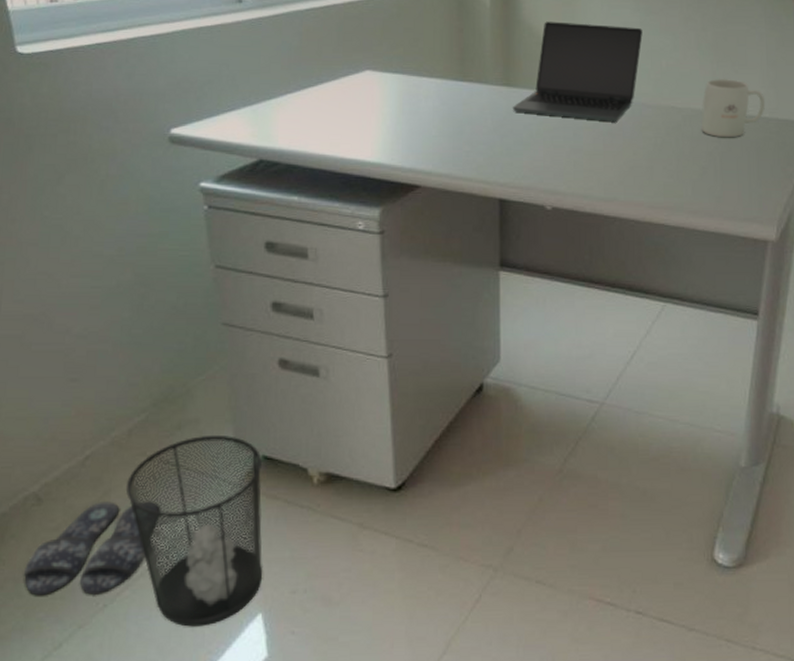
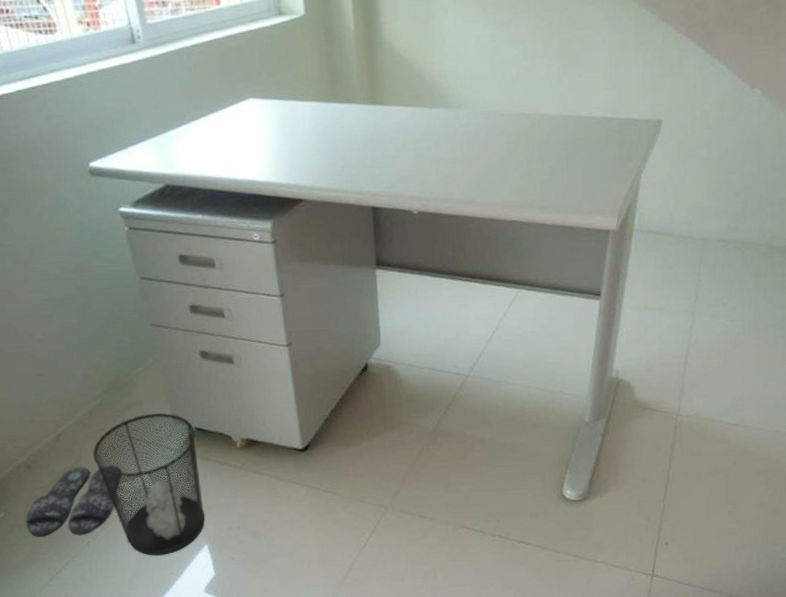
laptop: present [513,21,643,122] -> none [380,39,494,131]
mug: present [701,78,766,138] -> none [549,83,608,139]

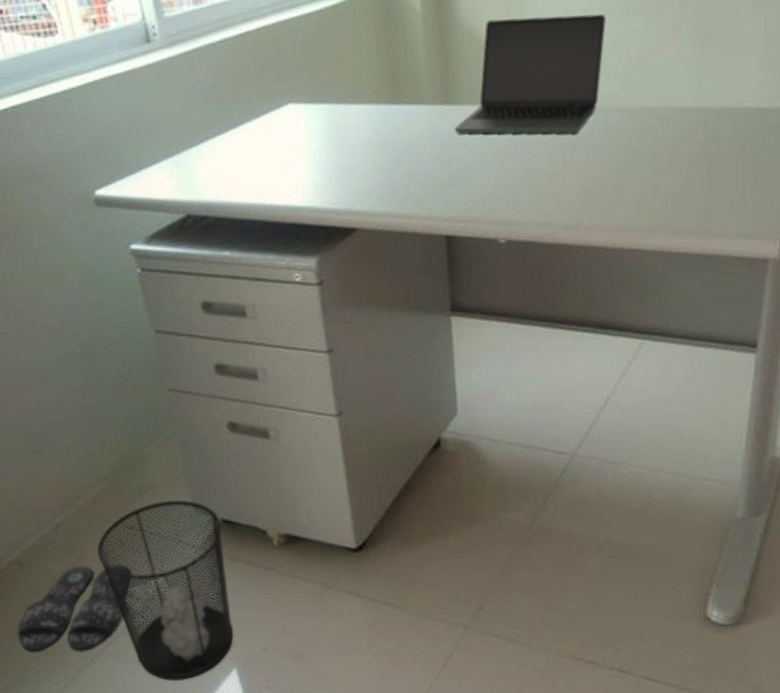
laptop: none [380,39,494,131] -> present [455,13,606,134]

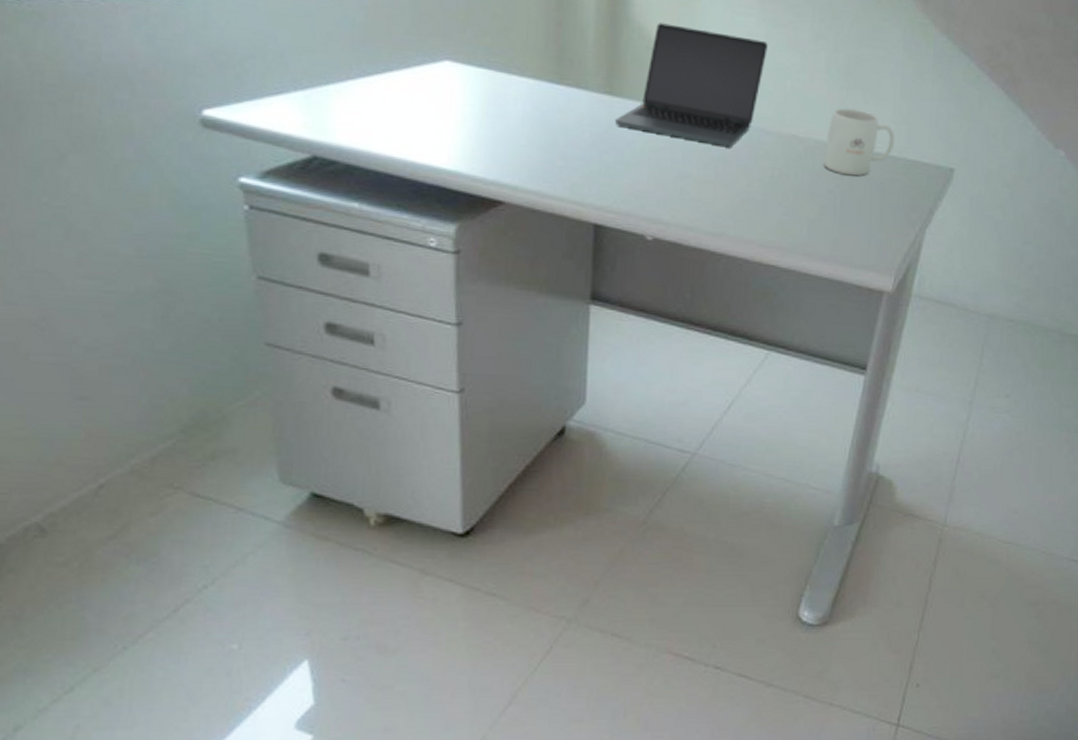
slippers: present [17,564,130,652] -> none [25,536,189,638]
waste bin: present [96,499,234,681] -> none [148,467,312,673]
mug: none [682,64,764,139] -> present [823,107,895,176]

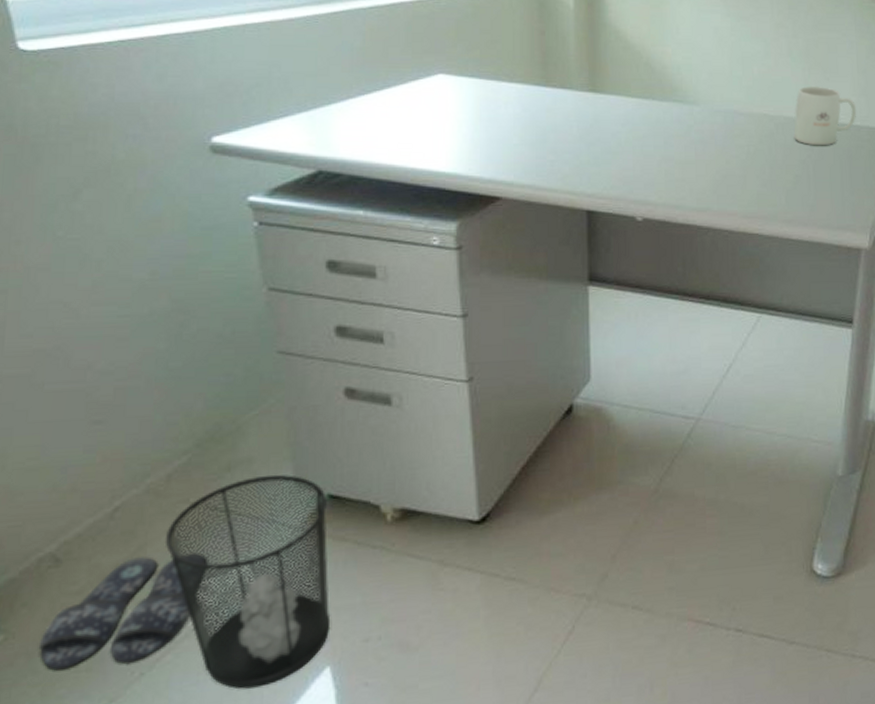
slippers: none [25,536,189,638] -> present [38,553,206,671]
waste bin: none [148,467,312,673] -> present [164,474,331,689]
laptop: present [615,23,768,147] -> none [600,25,734,129]

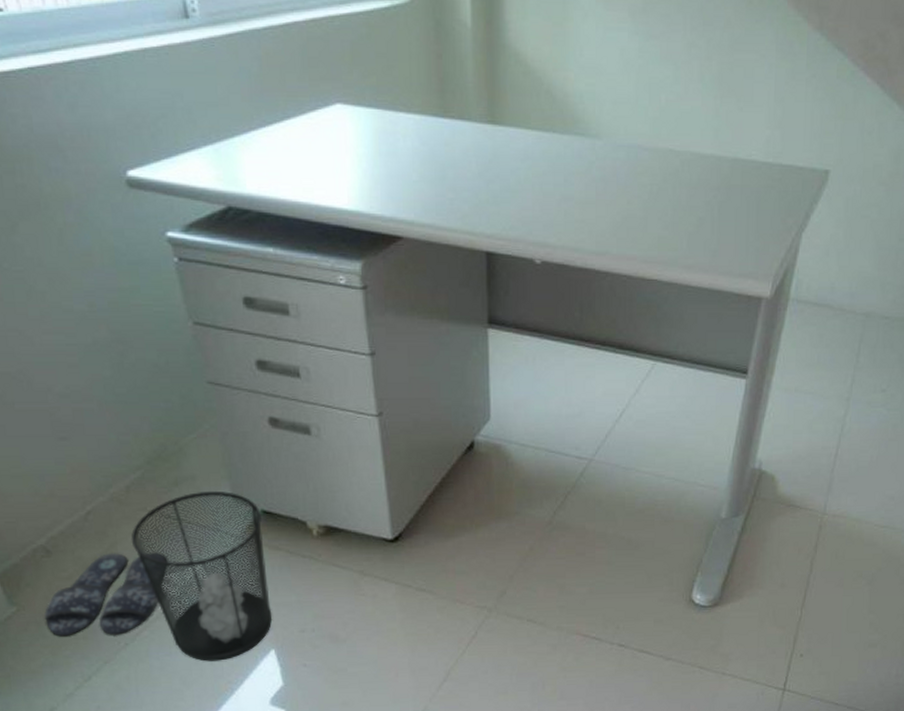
mug: present [794,85,857,146] -> none [700,116,770,186]

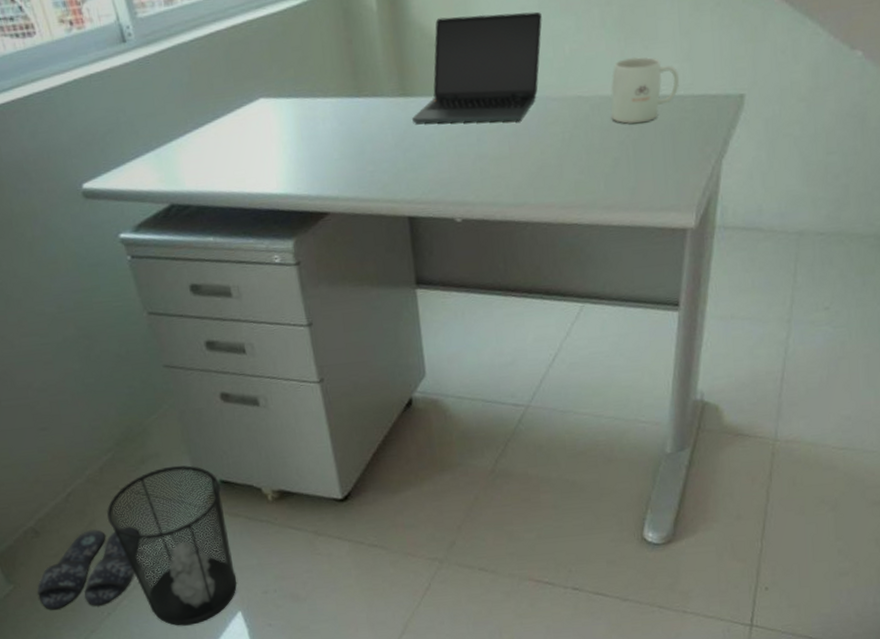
laptop: none [499,46,641,166] -> present [412,11,542,124]
mug: none [700,116,770,186] -> present [610,56,680,124]

